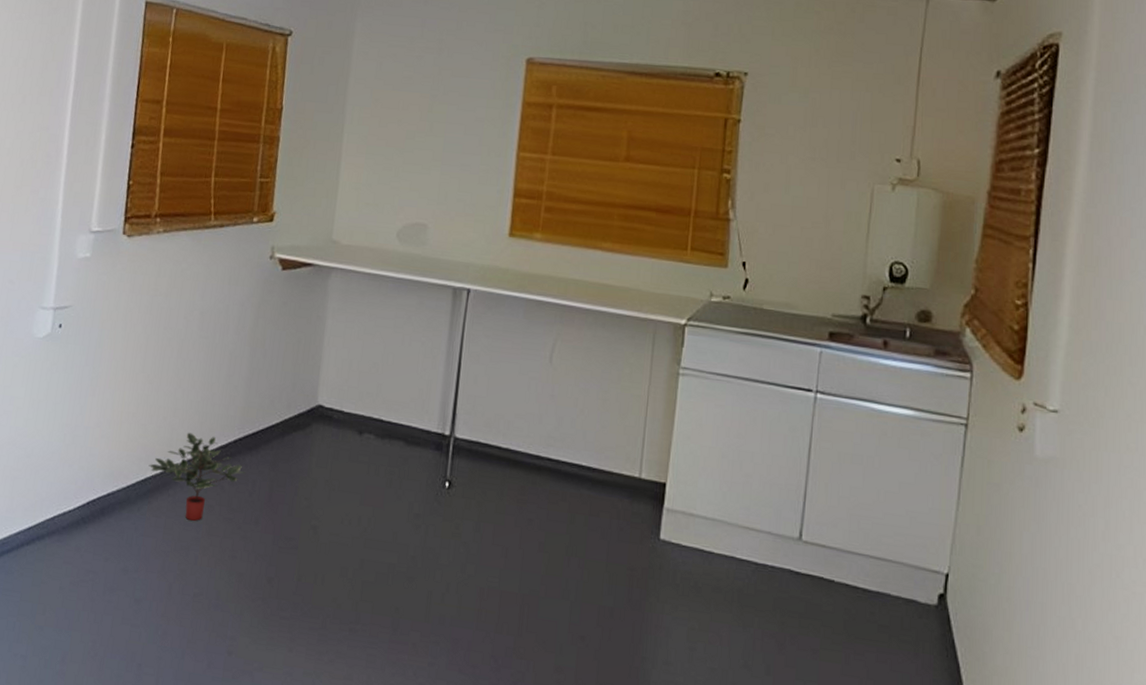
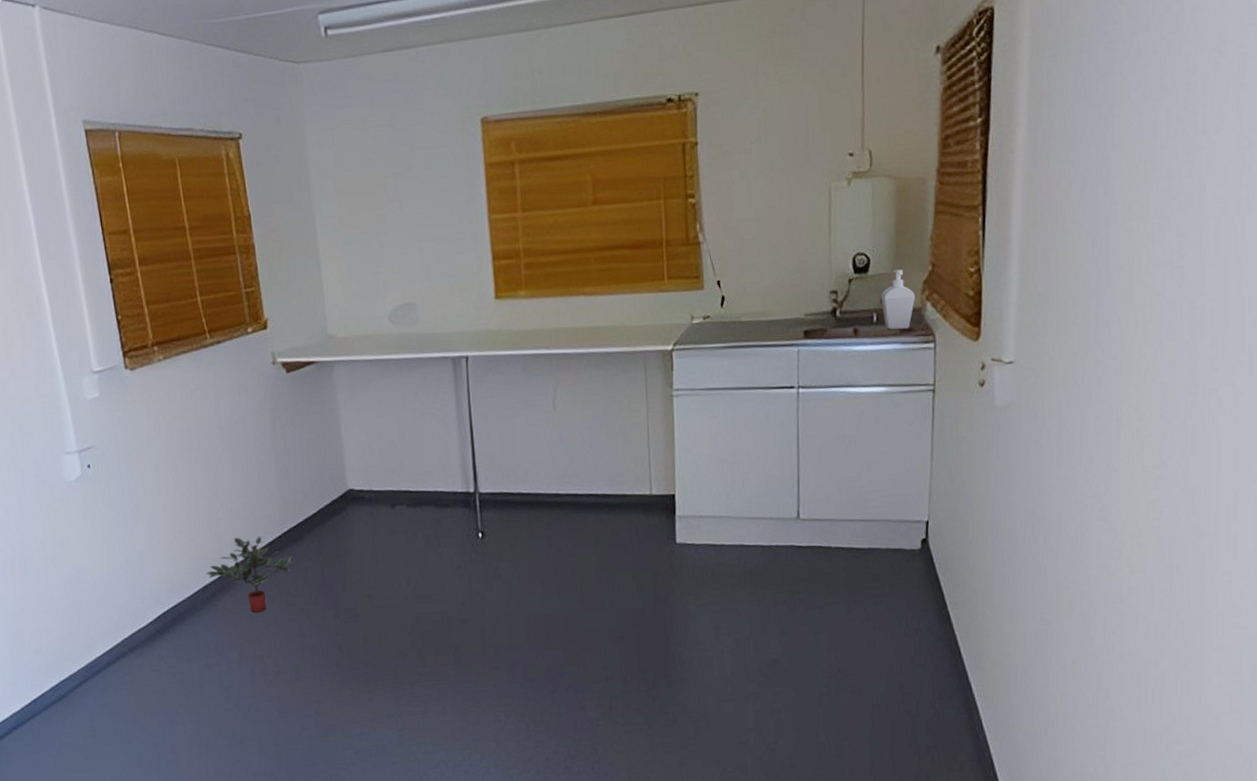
soap bottle: none [916,287,955,353] -> present [881,269,916,330]

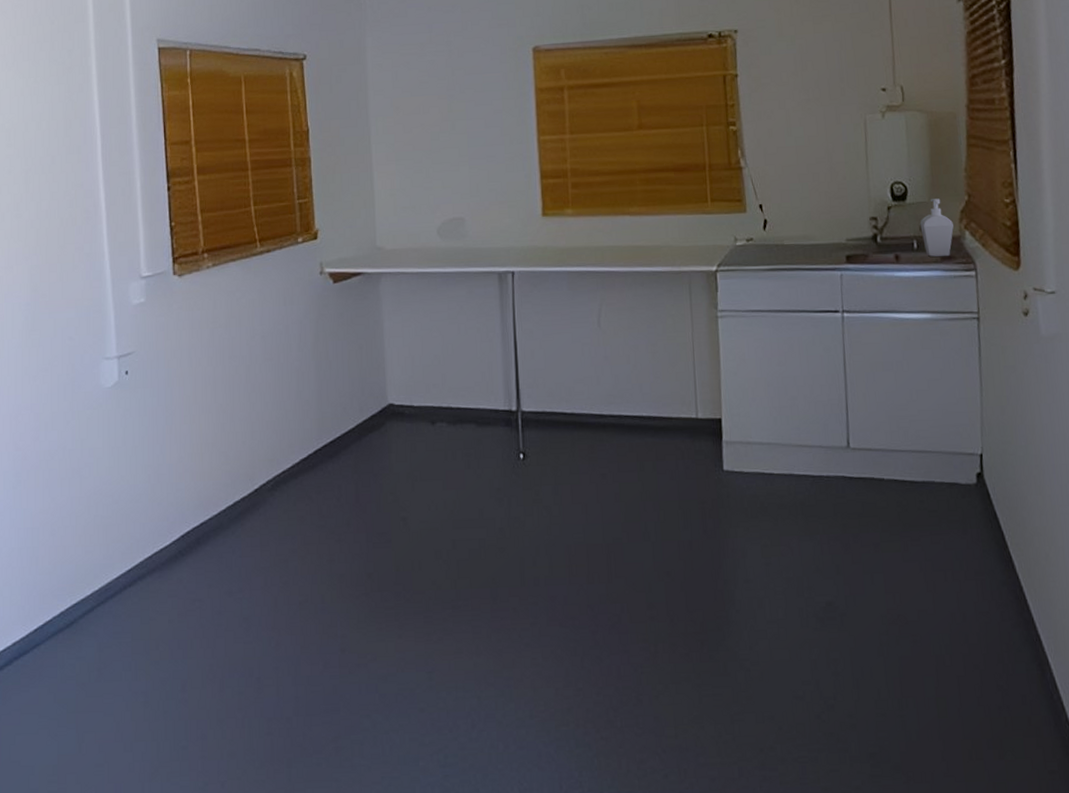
potted plant: present [206,537,297,613] -> none [236,451,331,534]

